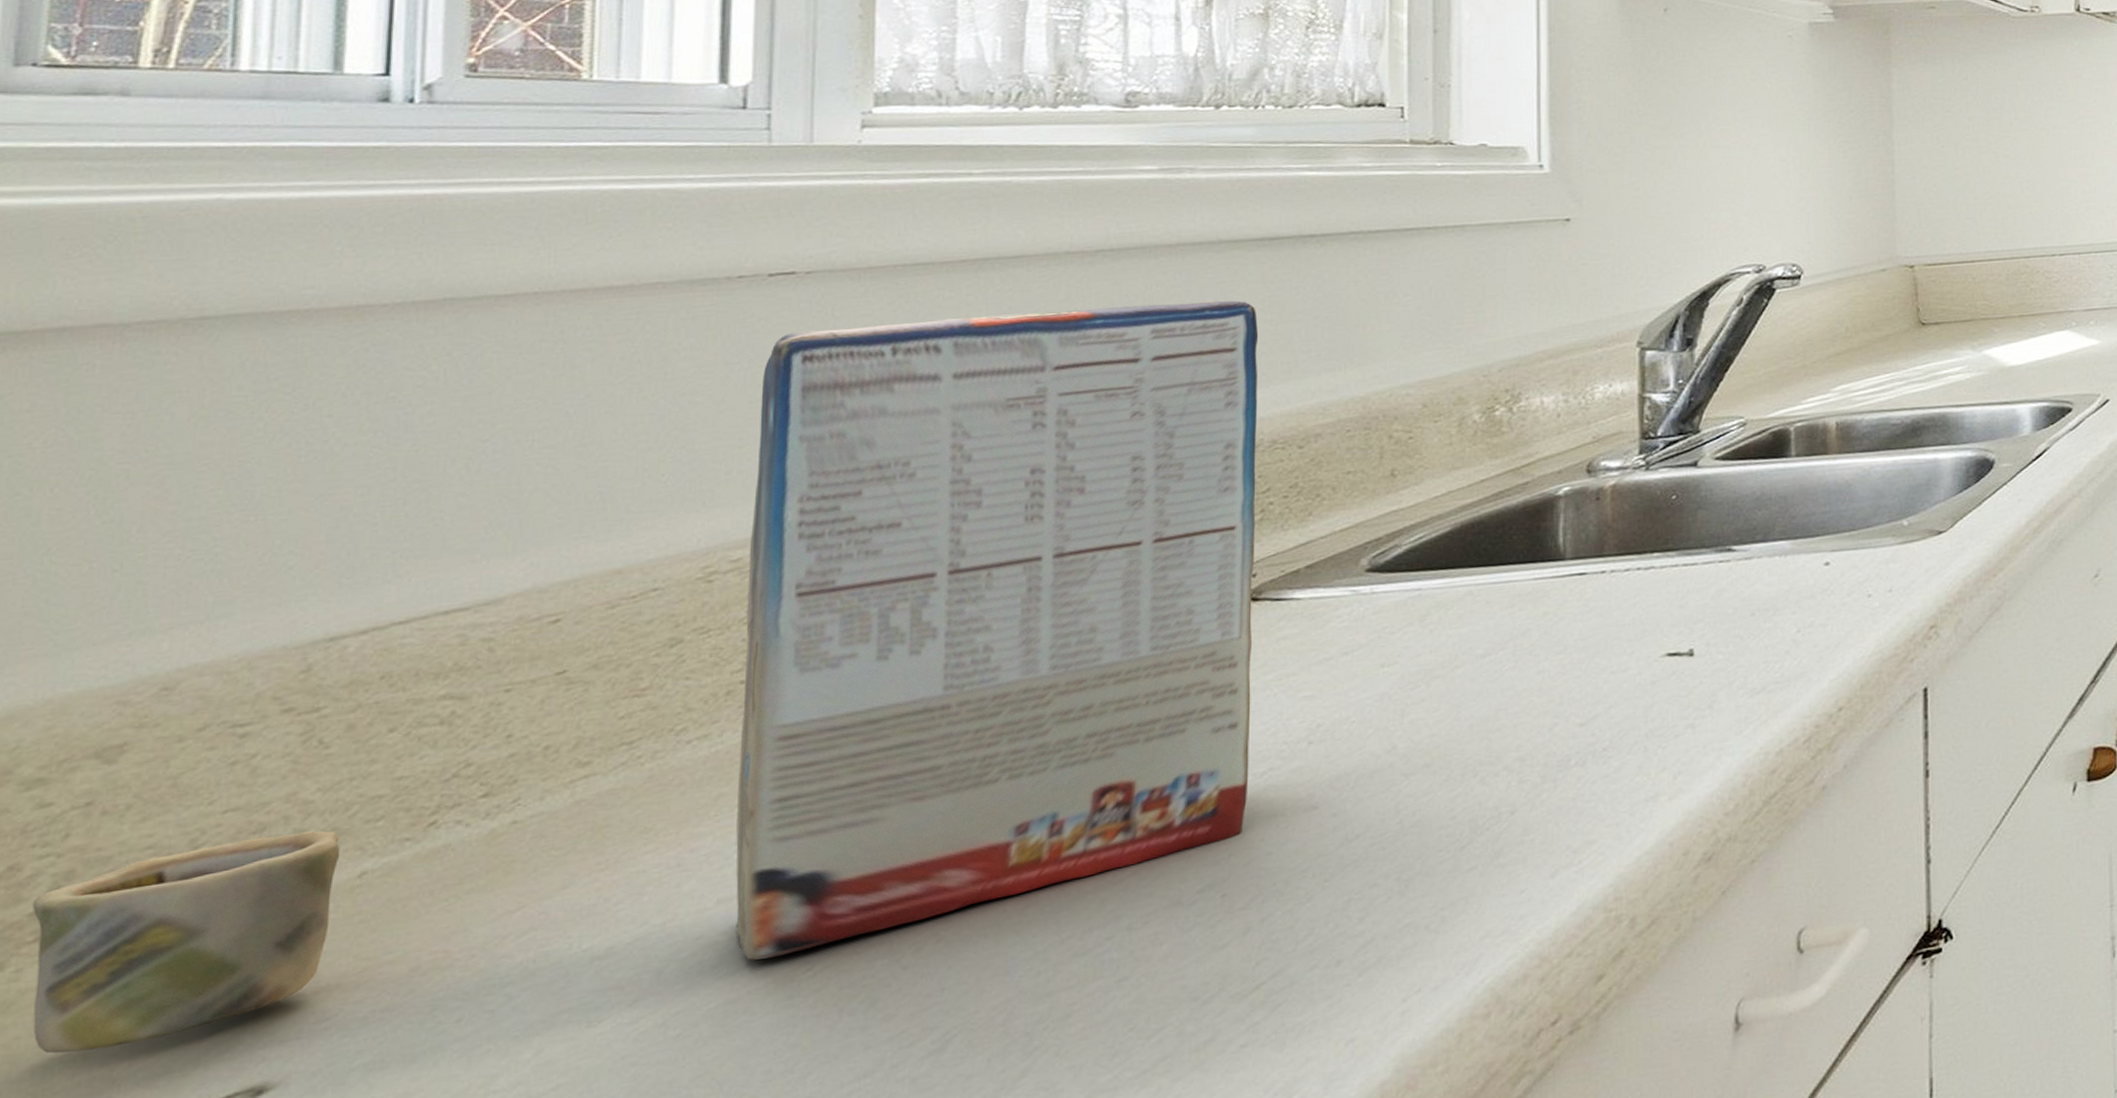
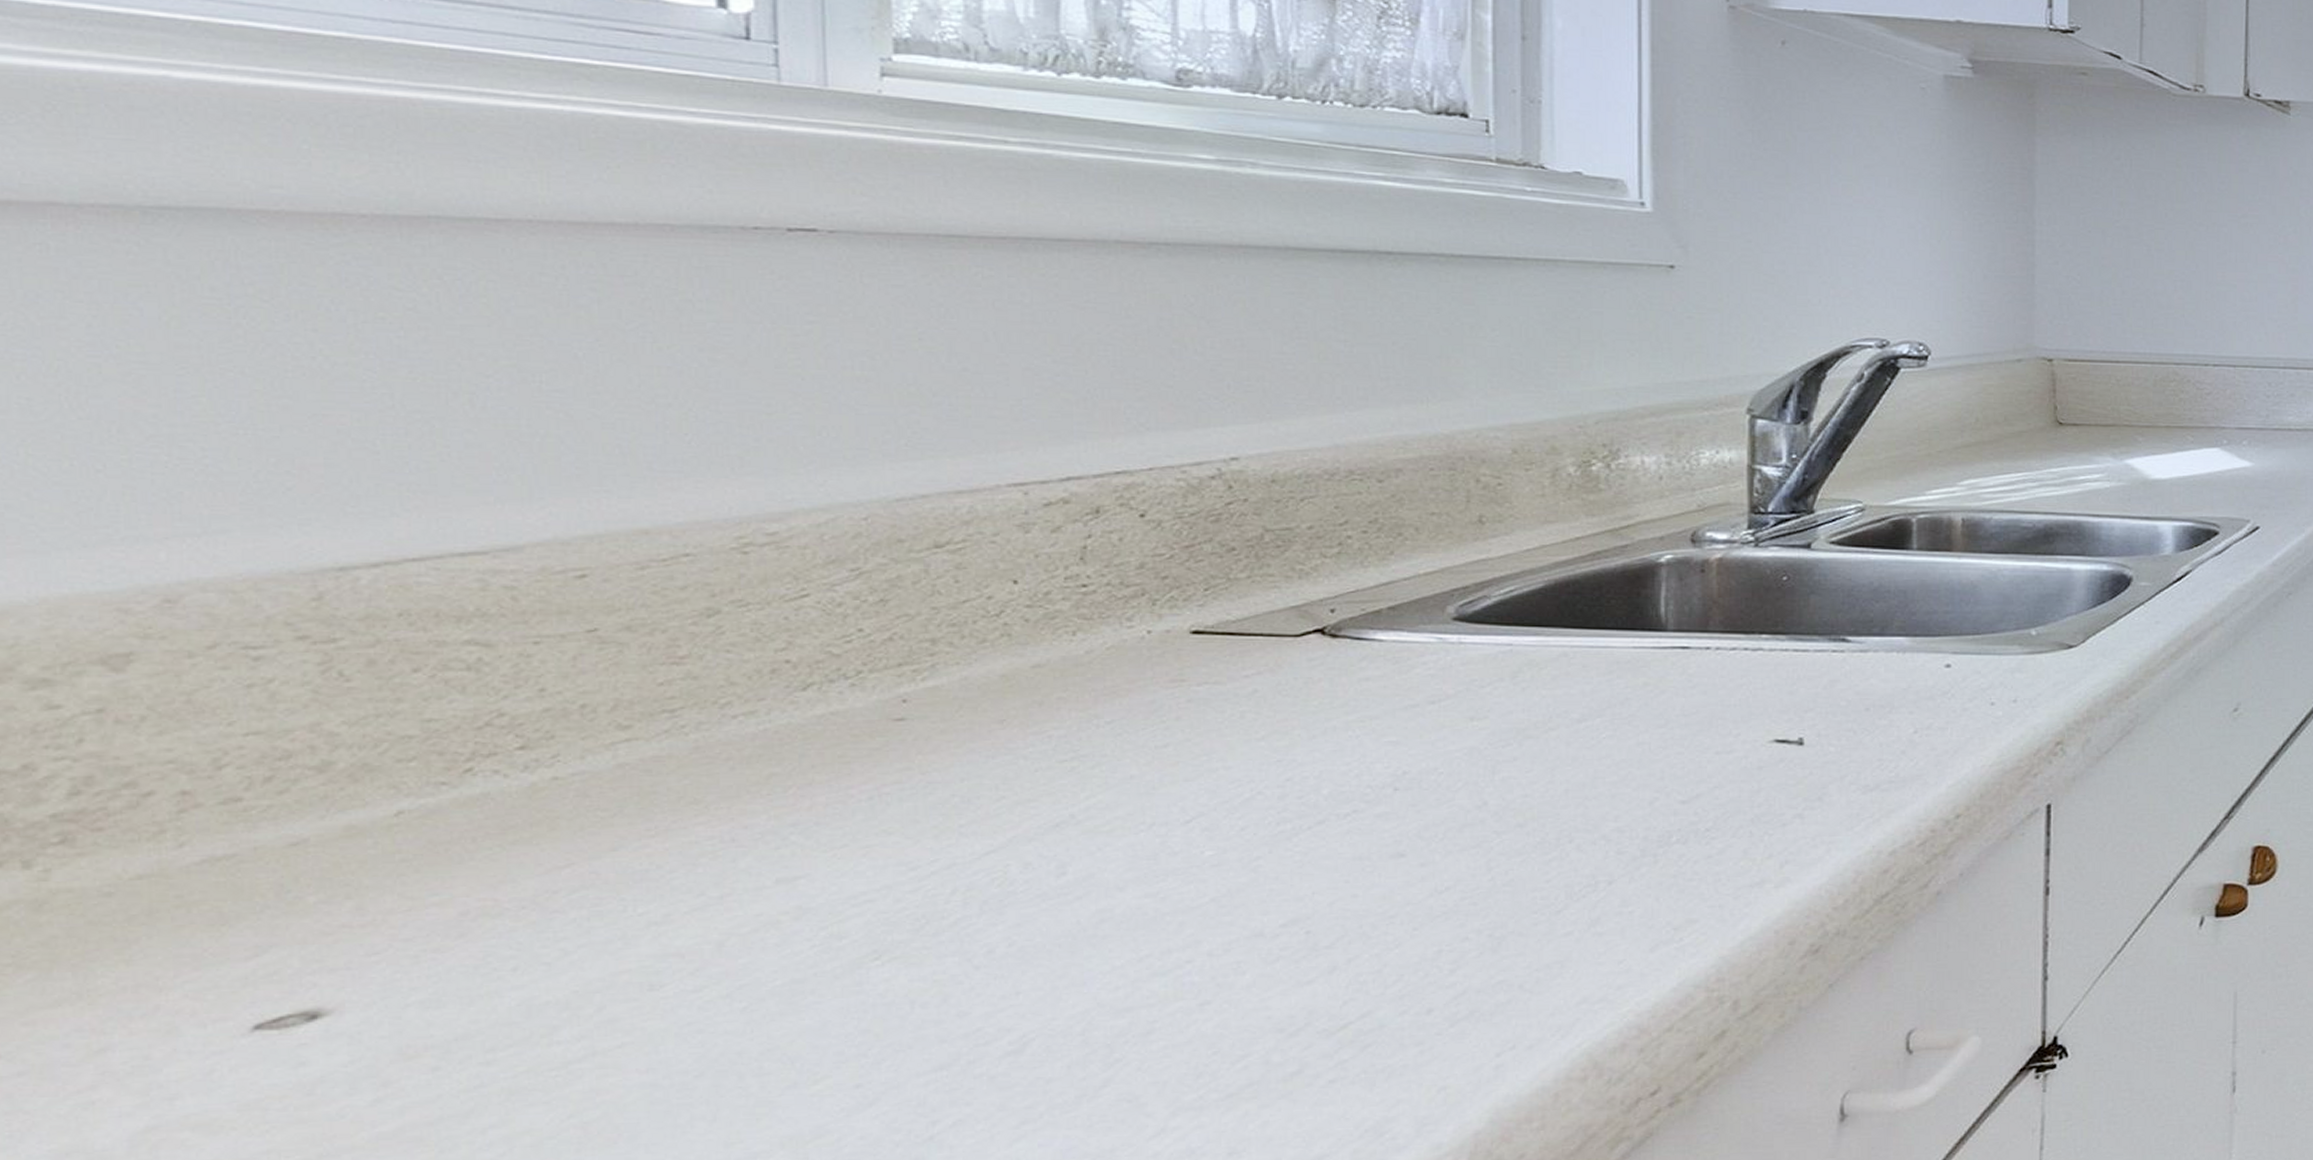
cereal box: present [31,300,1259,1054] -> none [52,296,1333,957]

